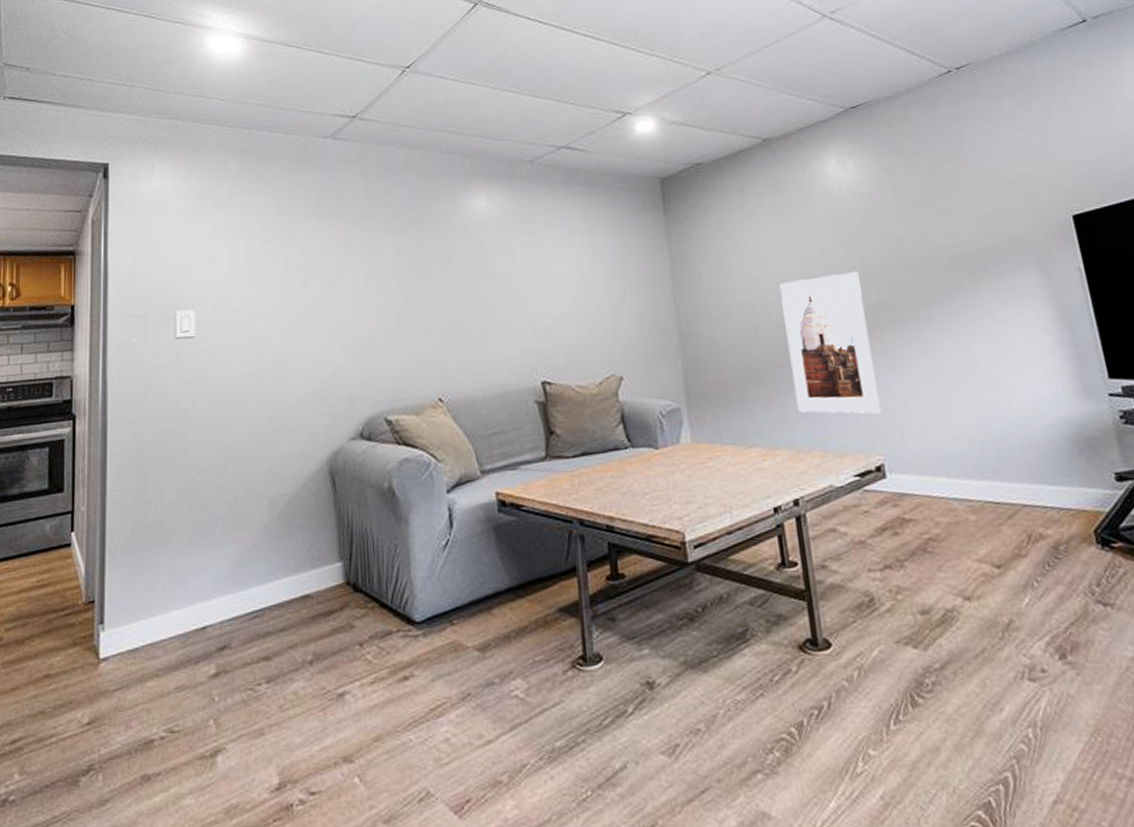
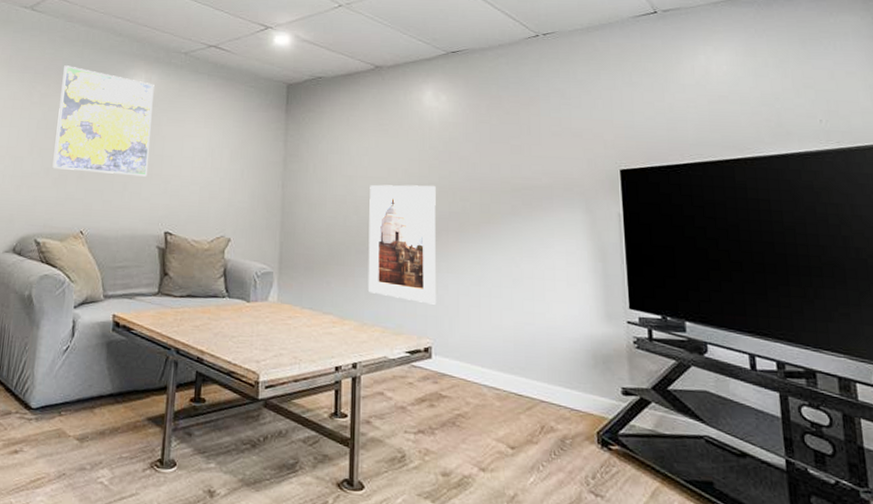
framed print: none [385,199,510,329] -> present [52,65,155,177]

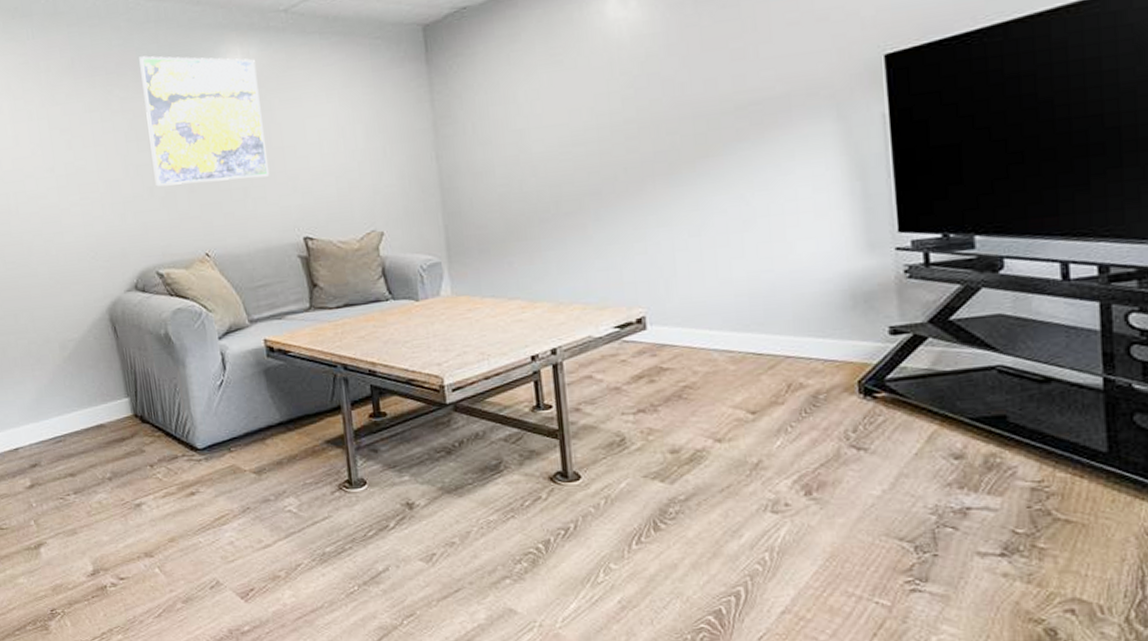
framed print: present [367,184,437,305] -> none [547,121,647,268]

